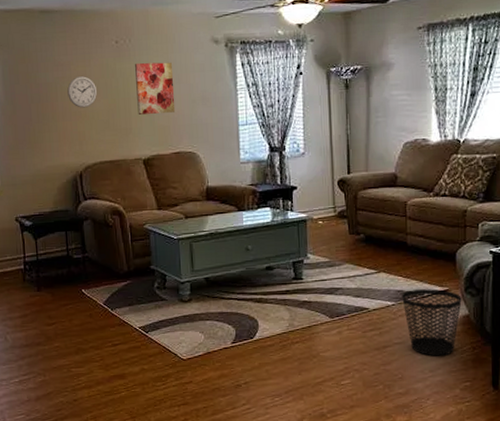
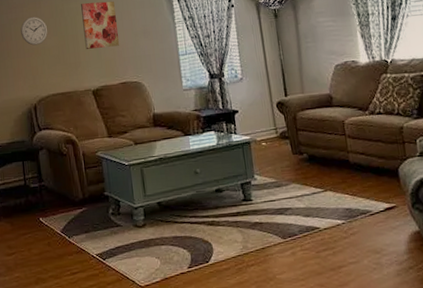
wastebasket: present [402,289,462,356] -> none [350,205,411,275]

